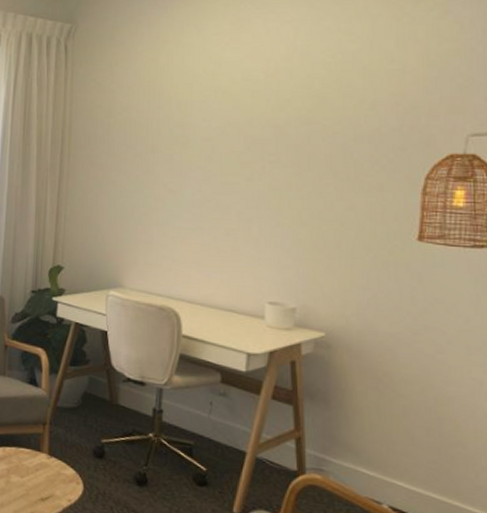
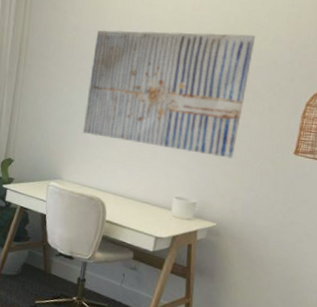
wall art: none [144,99,350,250] -> present [82,30,256,159]

